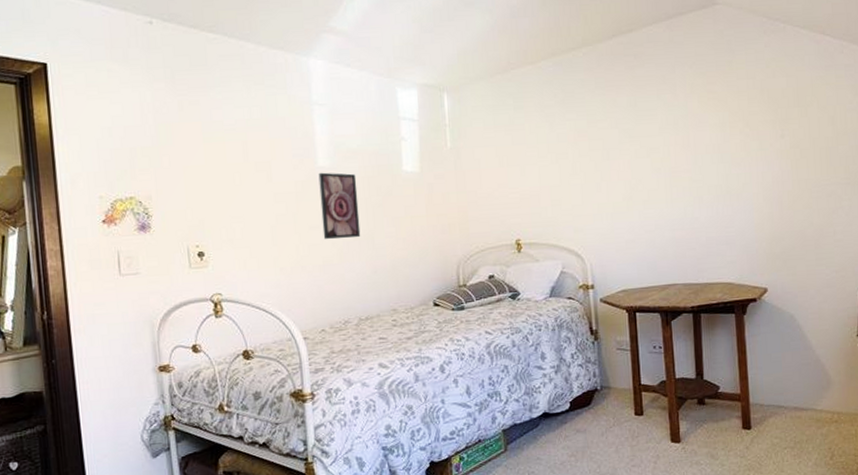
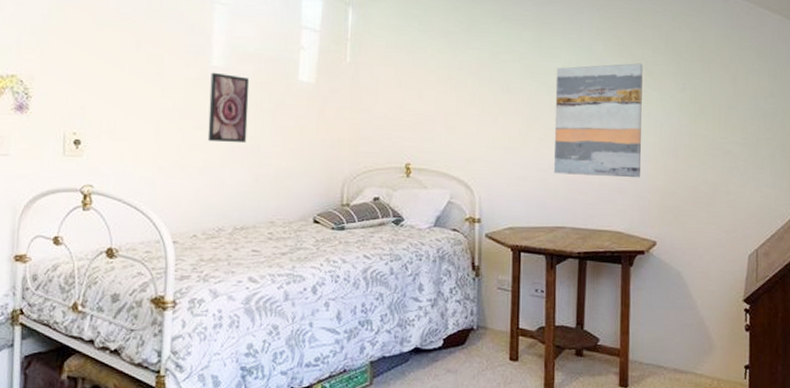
wall art: none [654,115,747,234] -> present [554,63,643,178]

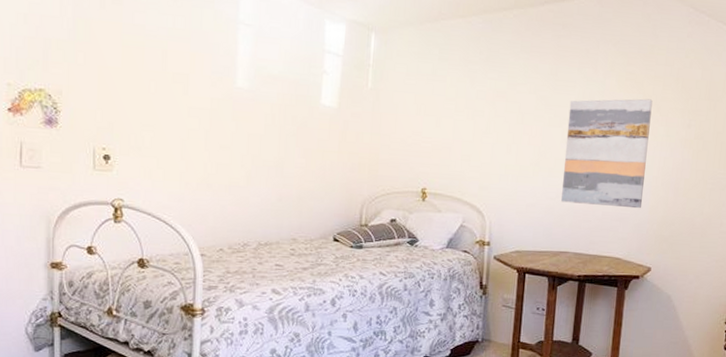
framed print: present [207,72,250,144] -> none [233,93,274,164]

